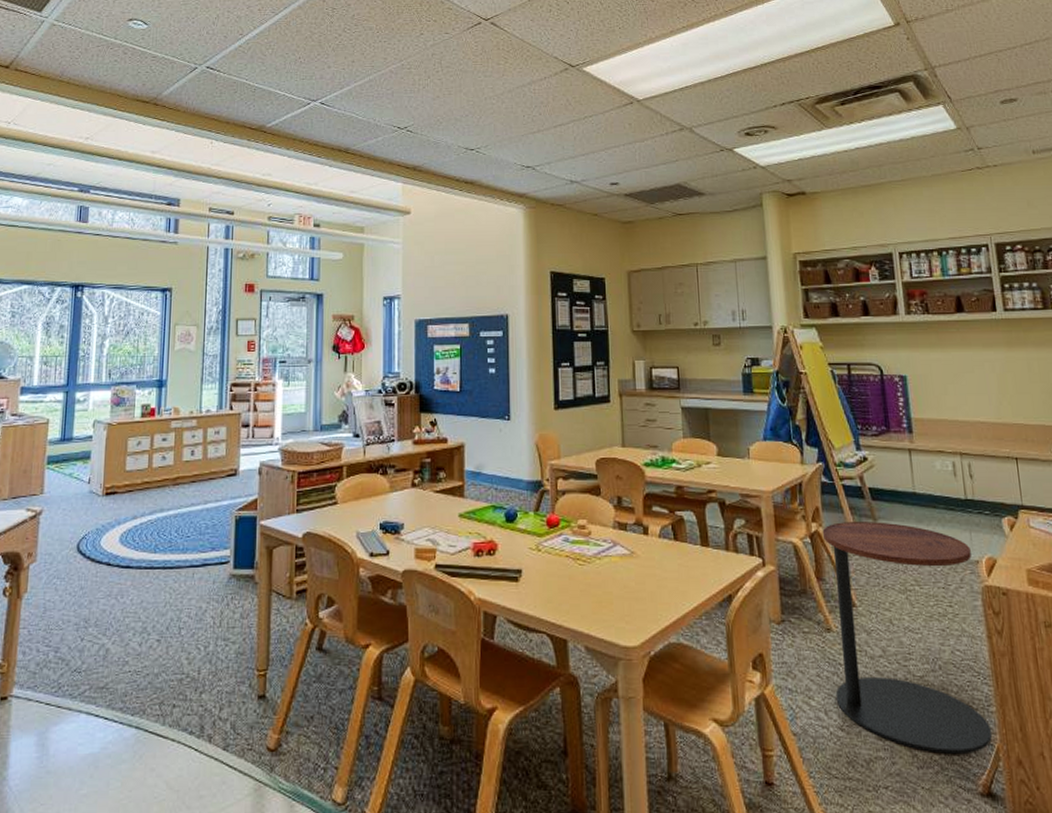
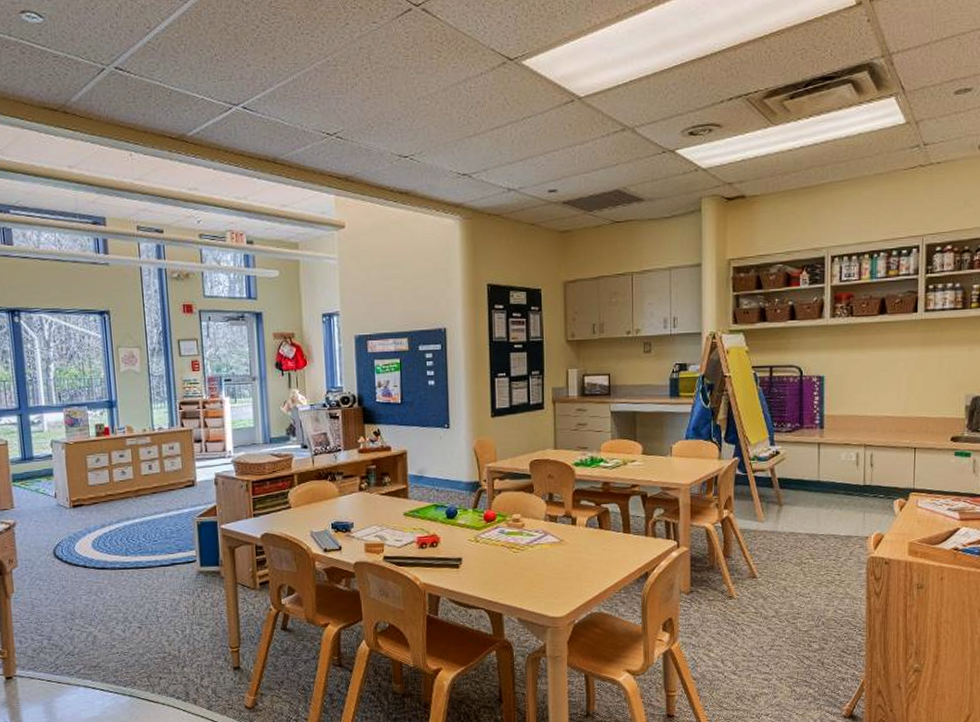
side table: present [822,522,992,754] -> none [732,507,862,688]

